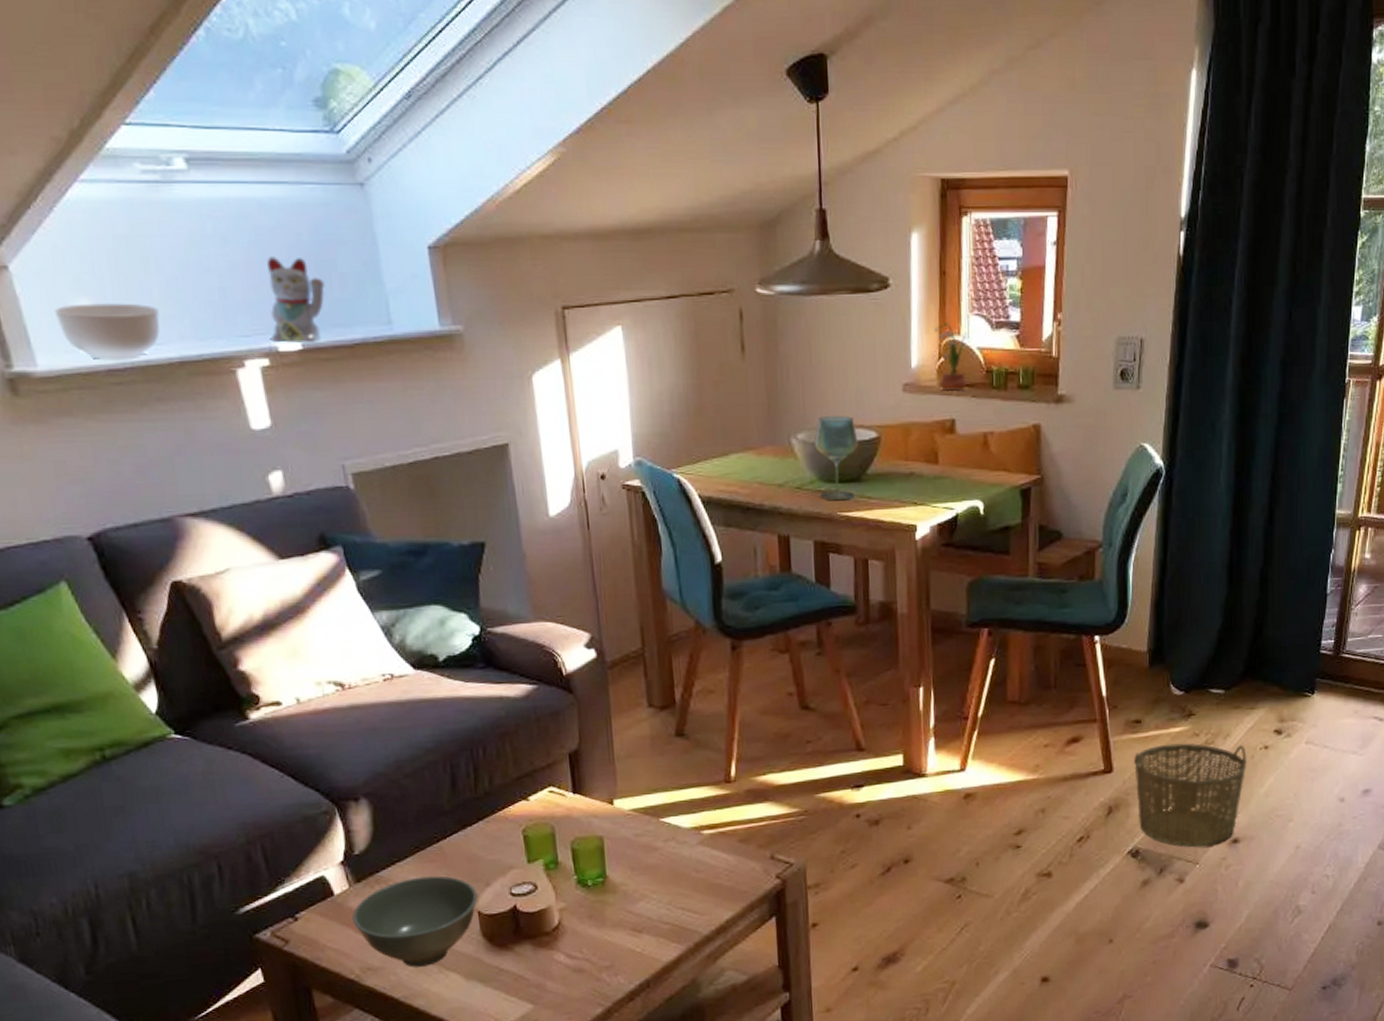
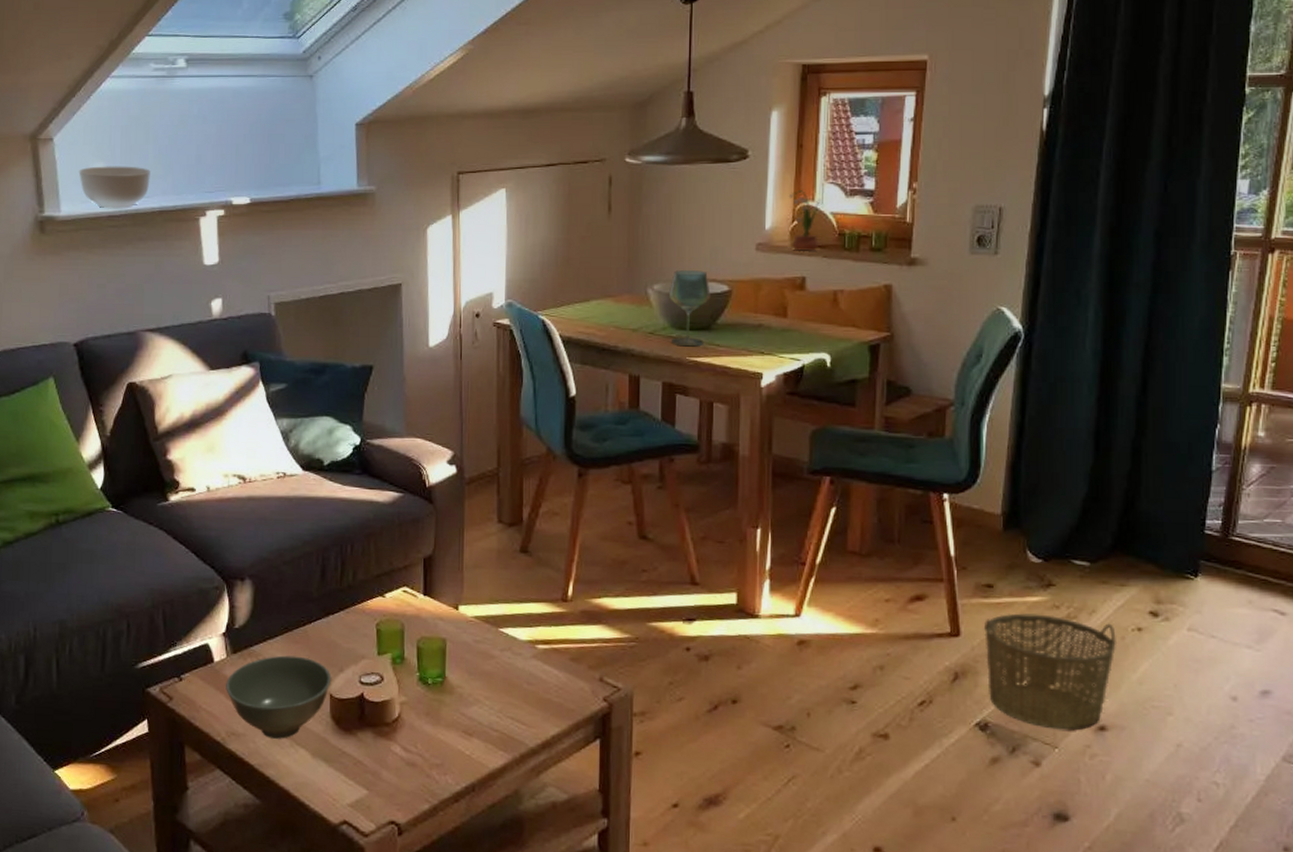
decorative figurine: present [267,256,325,343] -> none [228,131,273,198]

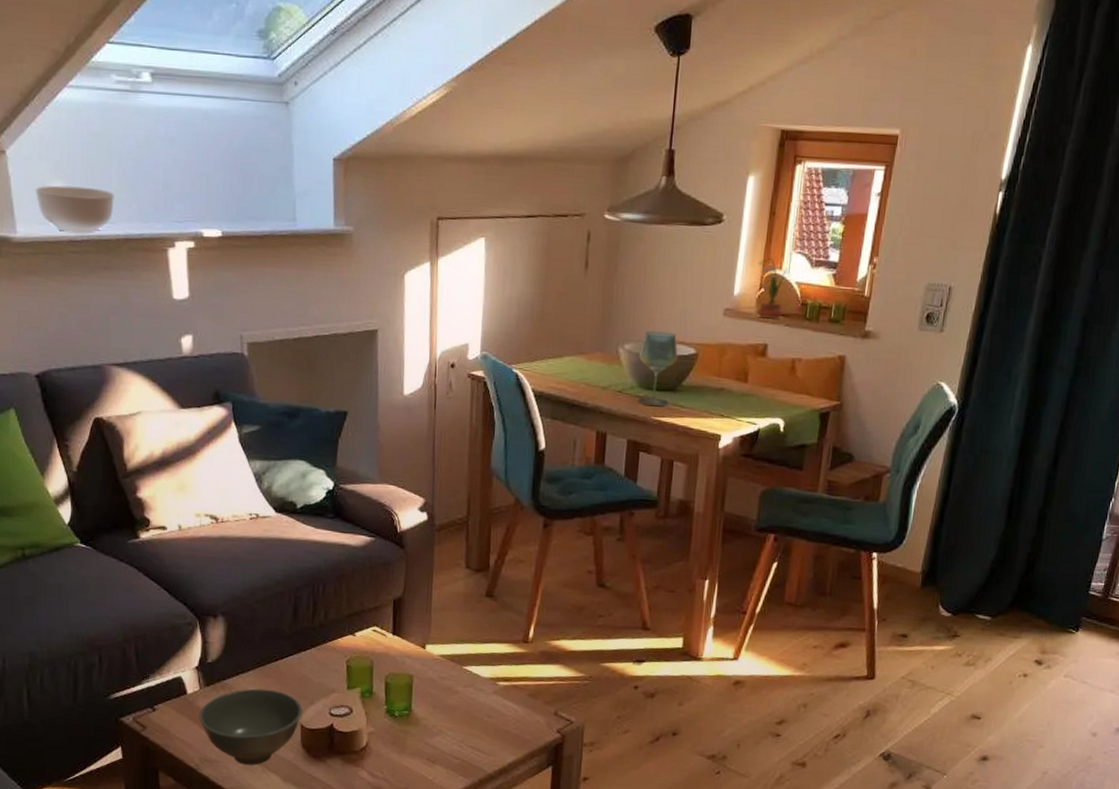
basket: present [983,613,1116,730] -> none [893,660,1006,759]

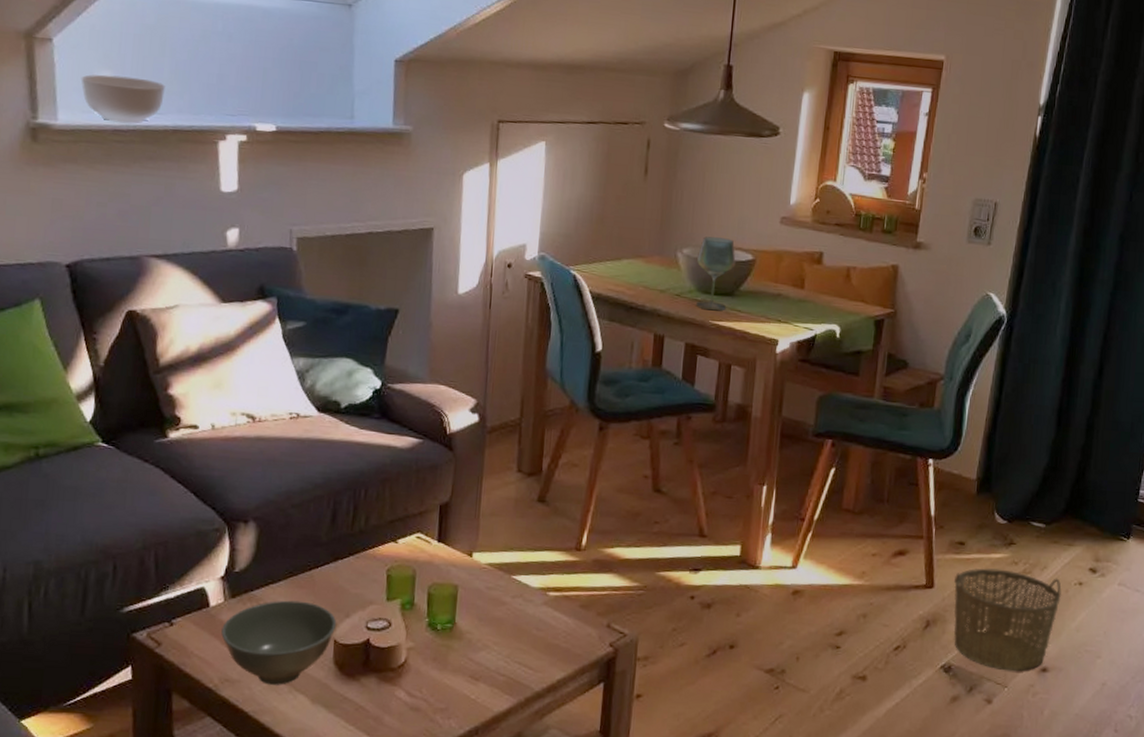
potted flower: present [757,257,786,319] -> none [813,169,840,229]
basket: none [893,660,1006,759] -> present [953,568,1062,671]

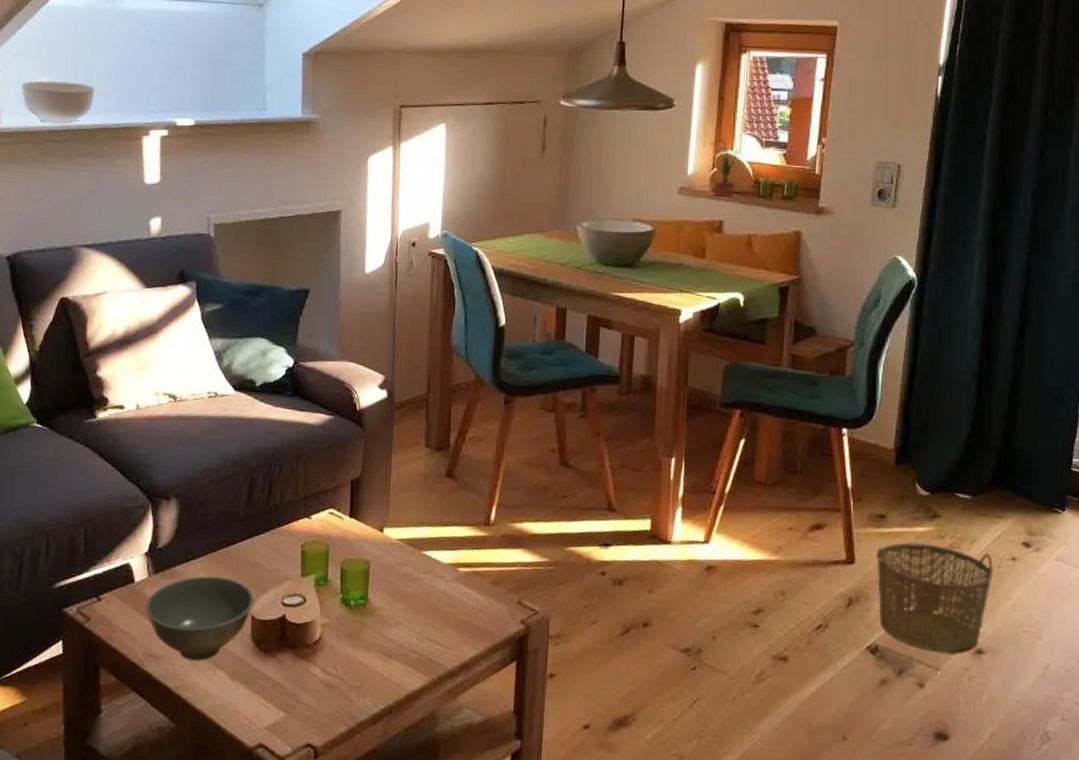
wine glass: present [696,236,736,311] -> none [596,209,635,283]
potted flower: none [813,169,840,229] -> present [711,138,737,197]

